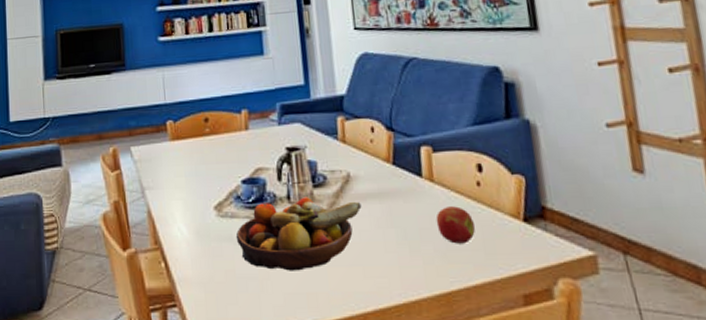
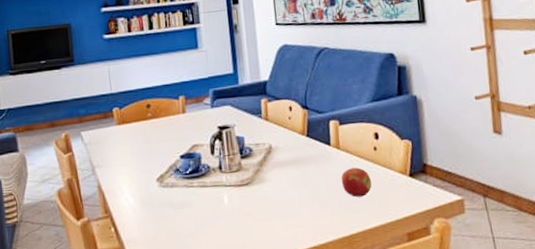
fruit bowl: present [236,197,362,271] -> none [175,166,281,228]

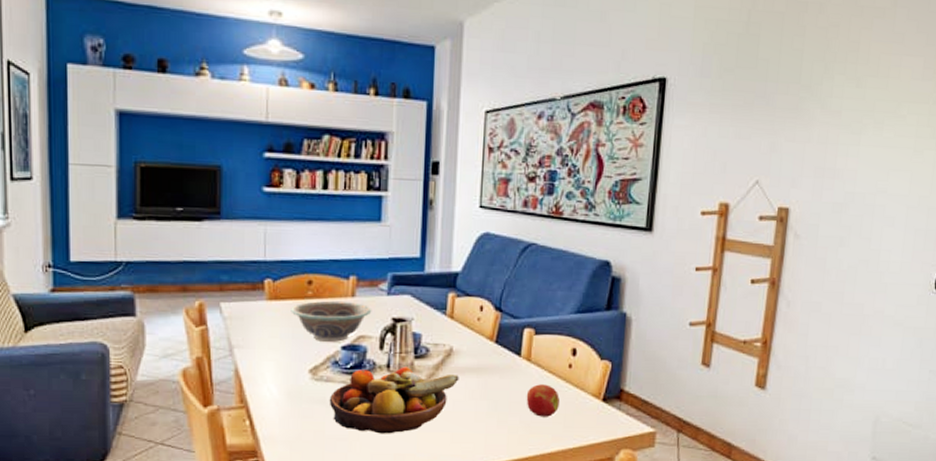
decorative bowl: none [136,117,201,154] -> present [291,300,372,342]
fruit bowl: none [175,166,281,228] -> present [329,367,459,434]

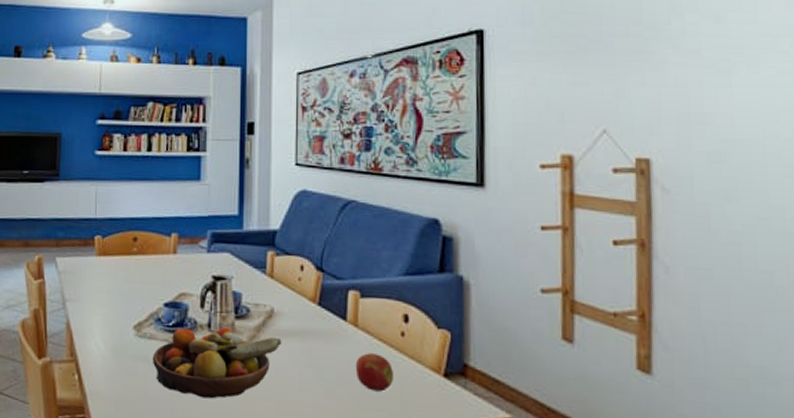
decorative bowl: present [291,300,372,342] -> none [117,257,193,299]

